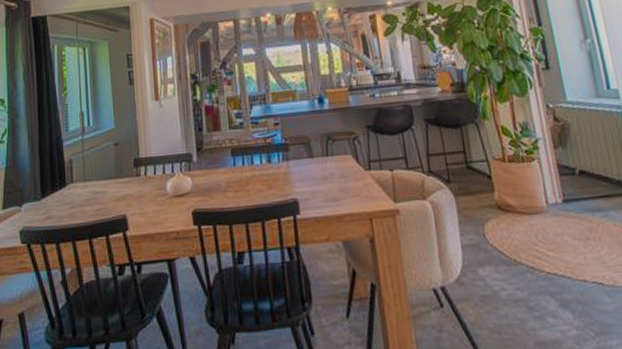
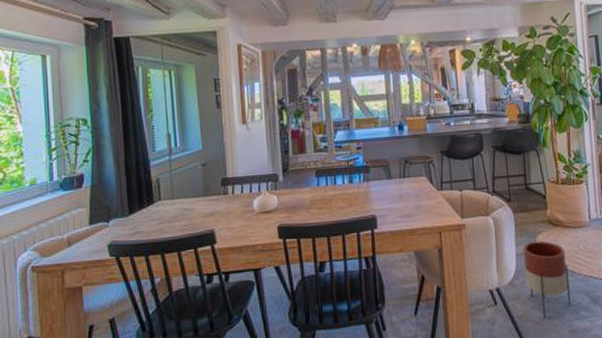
planter: none [469,229,535,326] -> present [523,241,572,318]

